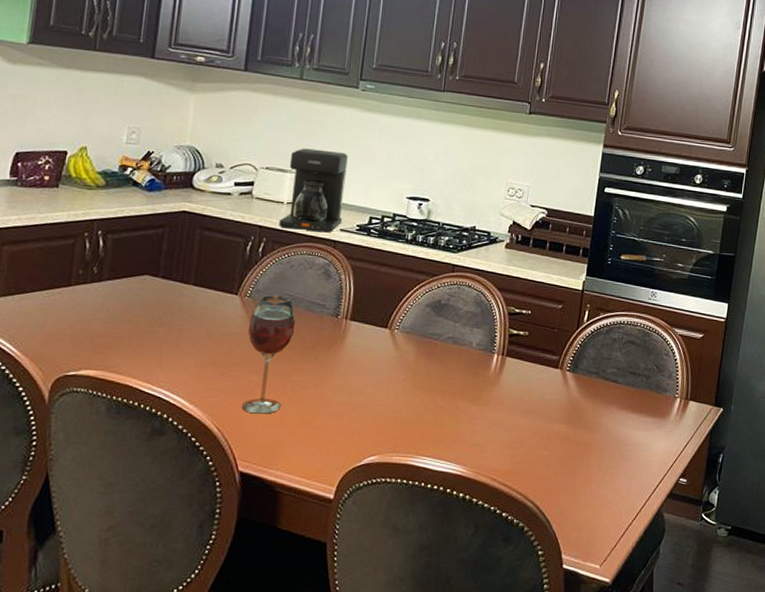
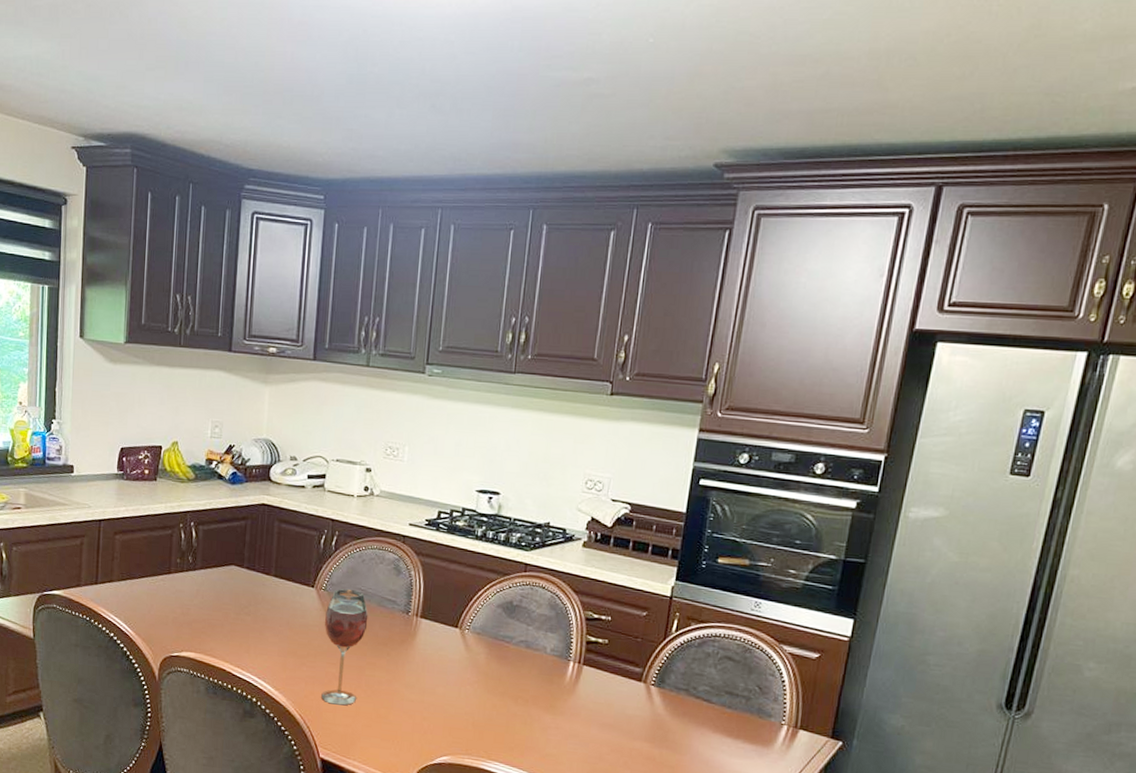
coffee maker: present [279,148,348,233] -> none [350,439,416,527]

